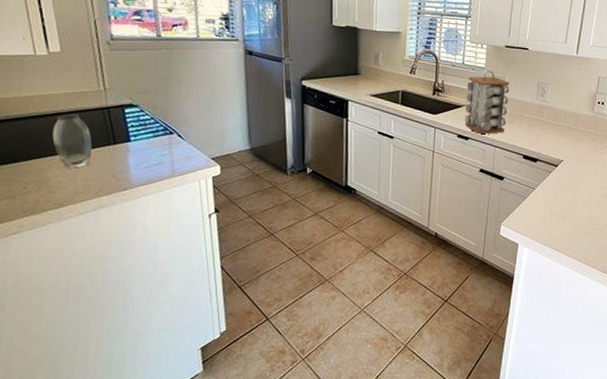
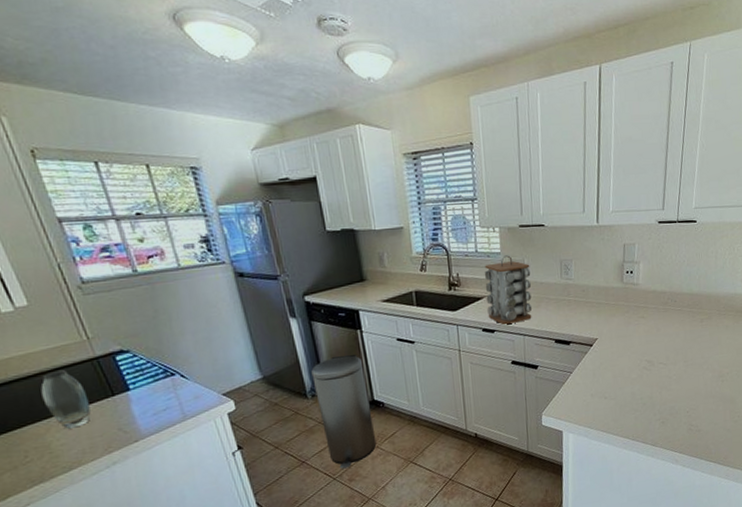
pedal bin: none [295,140,343,247] -> present [311,355,377,469]

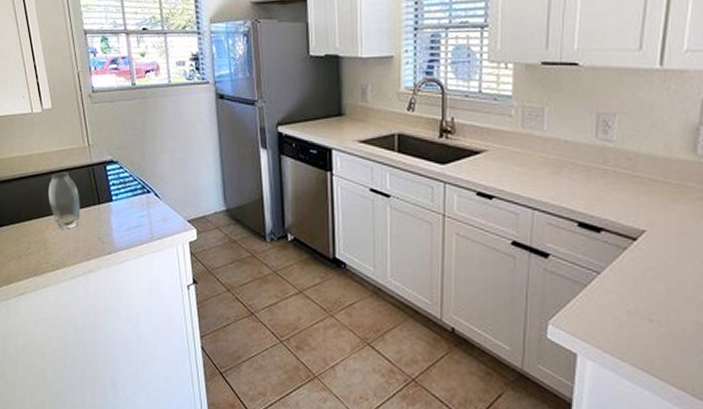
pedal bin: present [311,355,377,469] -> none [274,199,332,333]
spice rack: present [484,255,533,325] -> none [486,100,552,192]

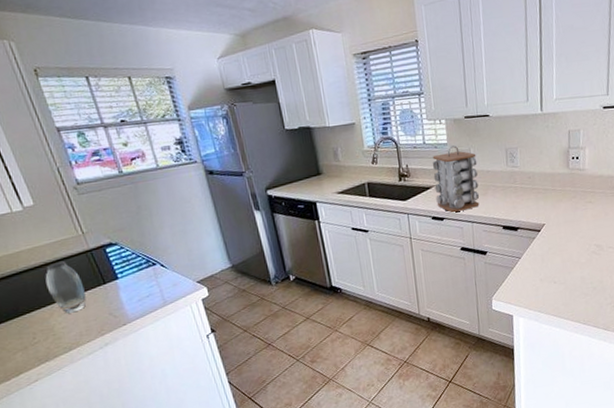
spice rack: none [486,100,552,192] -> present [432,145,480,213]

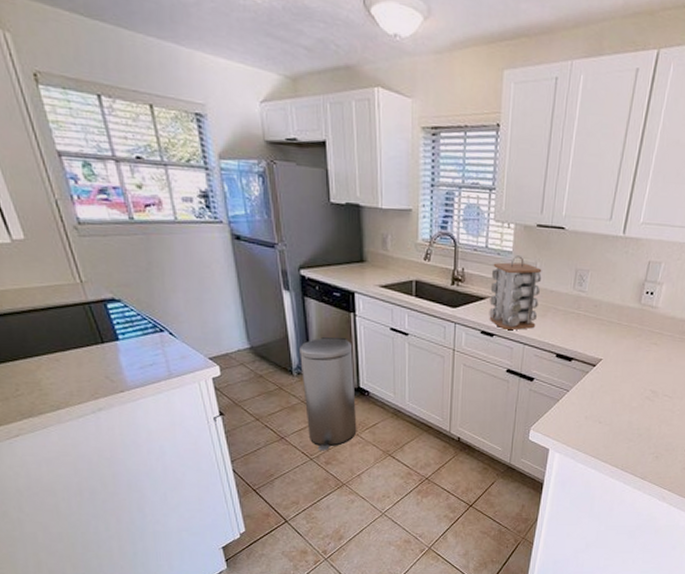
vase: present [45,260,87,314] -> none [33,309,80,369]
pedal bin: none [274,244,335,351] -> present [299,337,357,451]

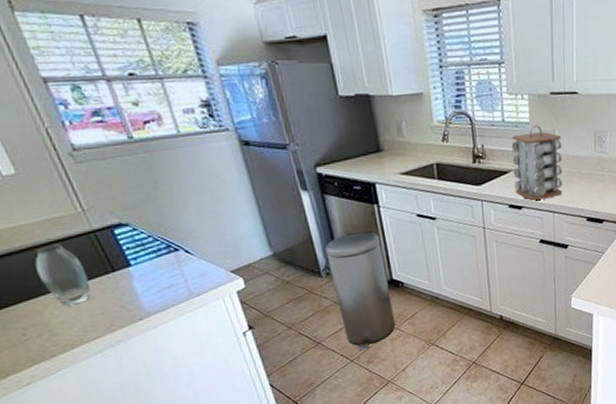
vase: none [33,309,80,369] -> present [35,243,91,306]

